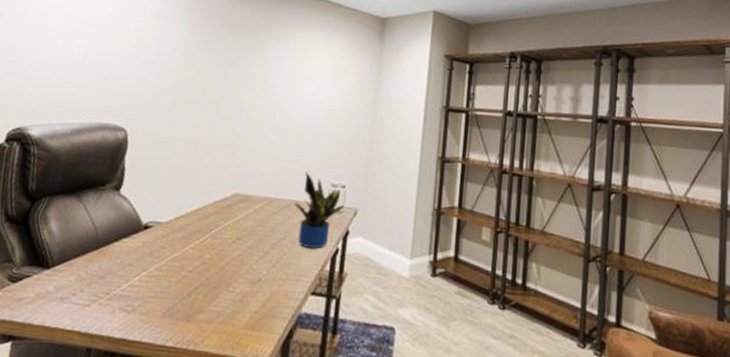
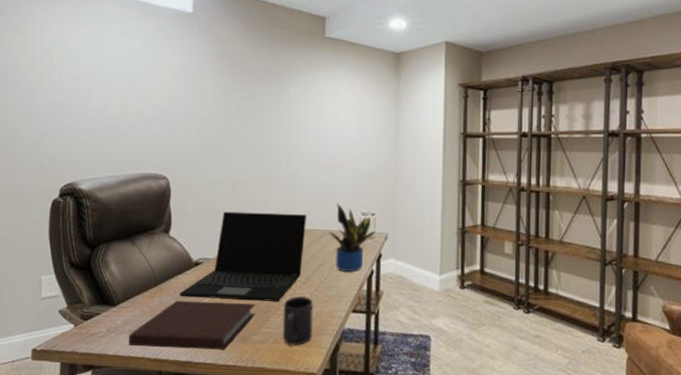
notebook: none [58,267,206,328] -> present [129,300,256,350]
laptop: none [122,171,273,277] -> present [179,211,307,302]
mug: none [231,272,270,329] -> present [282,296,313,346]

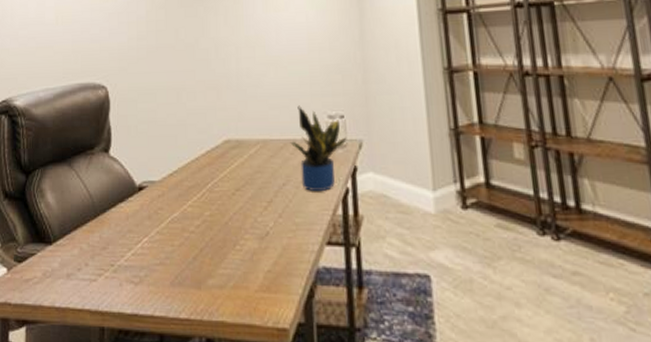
notebook: present [129,300,256,350] -> none [66,235,211,298]
laptop: present [179,211,307,302] -> none [121,121,264,233]
mug: present [282,296,313,346] -> none [242,226,280,292]

